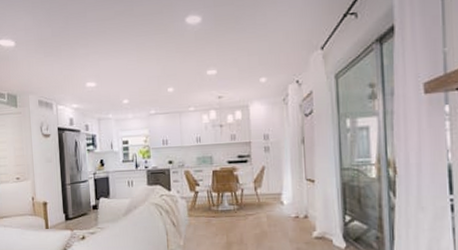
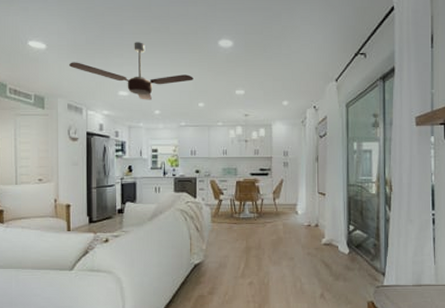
ceiling fan: none [36,28,161,90] -> present [68,42,194,100]

